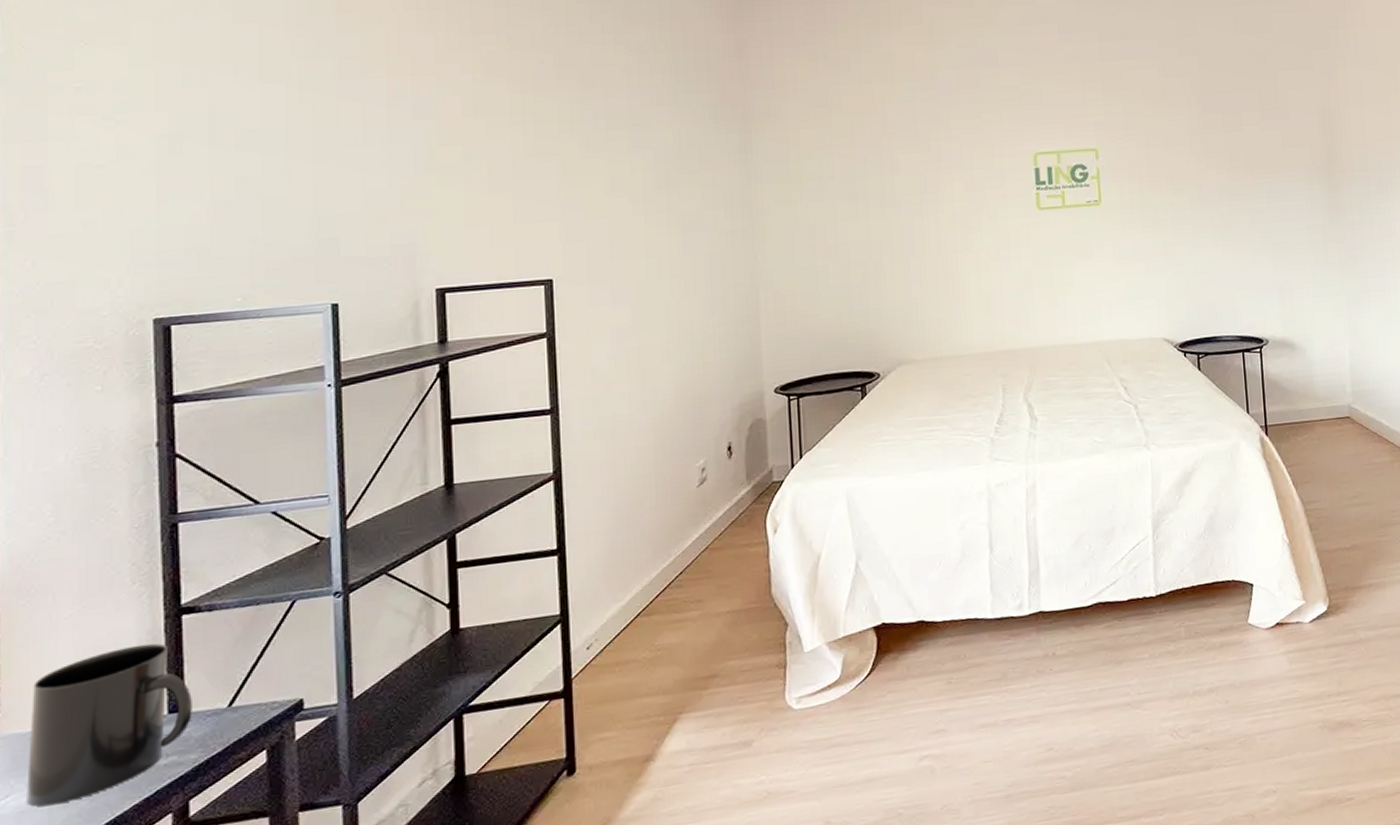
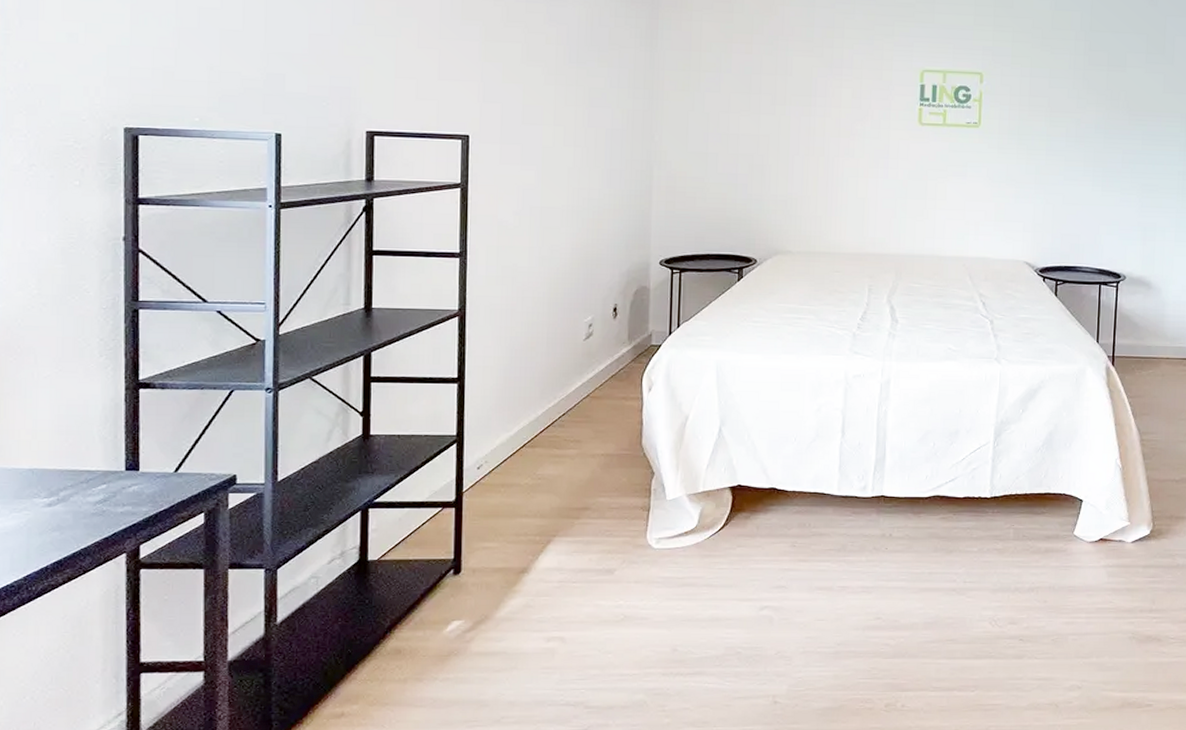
mug: present [27,643,192,807] -> none [10,409,145,532]

